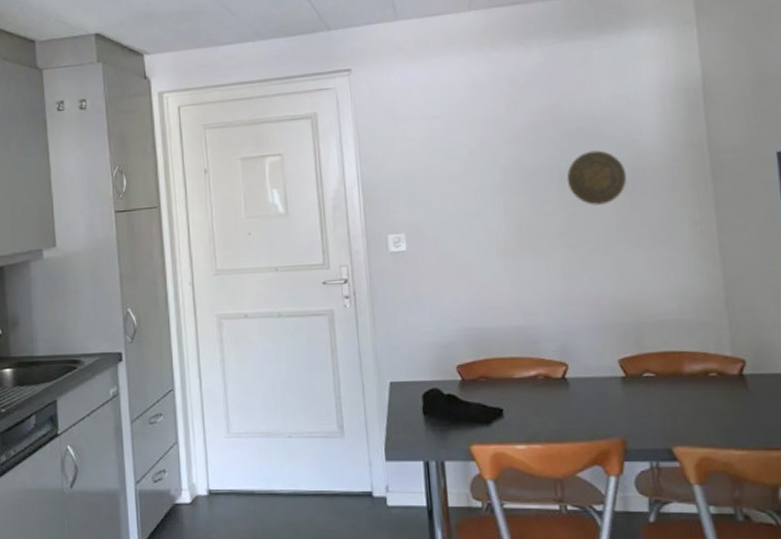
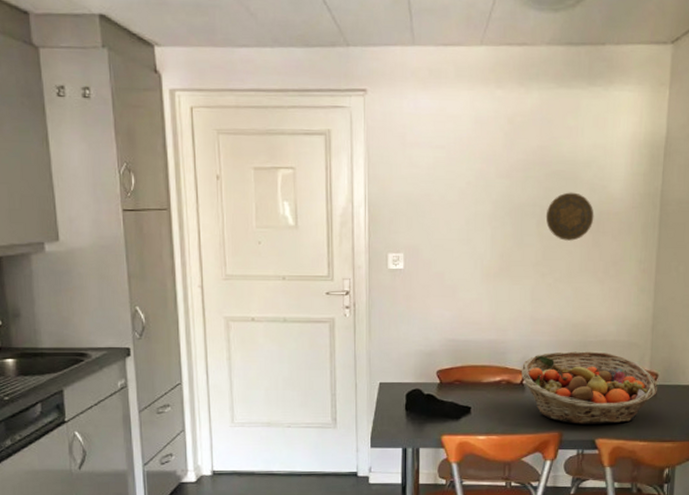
fruit basket: none [560,334,748,429] -> present [521,351,657,424]

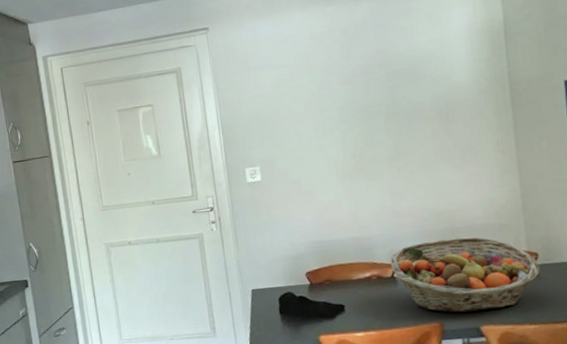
decorative plate: present [545,192,594,241] -> none [392,87,442,134]

